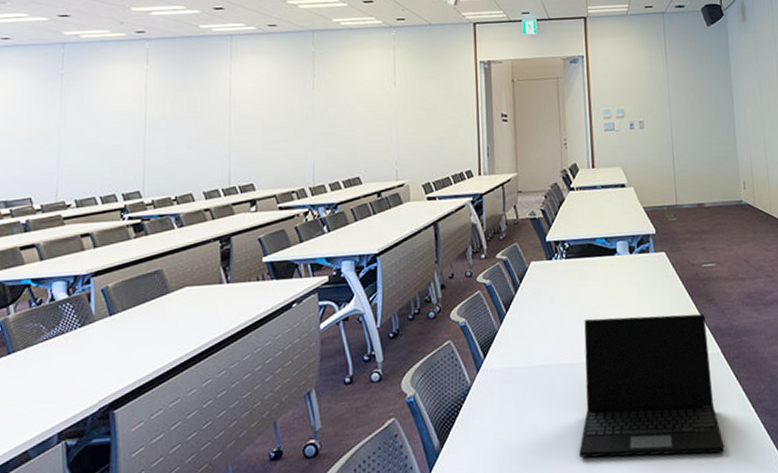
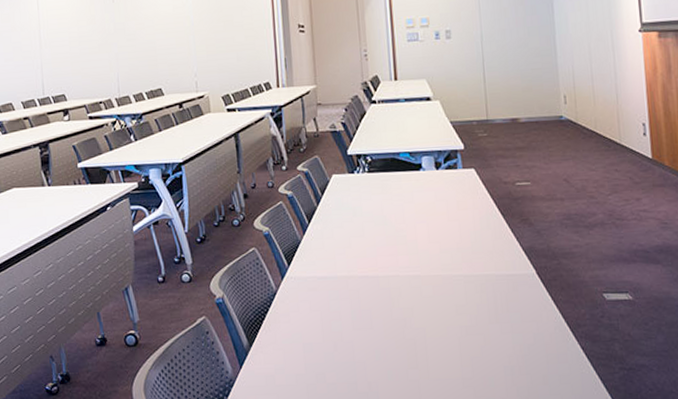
laptop: present [579,314,725,458] -> none [385,233,539,374]

